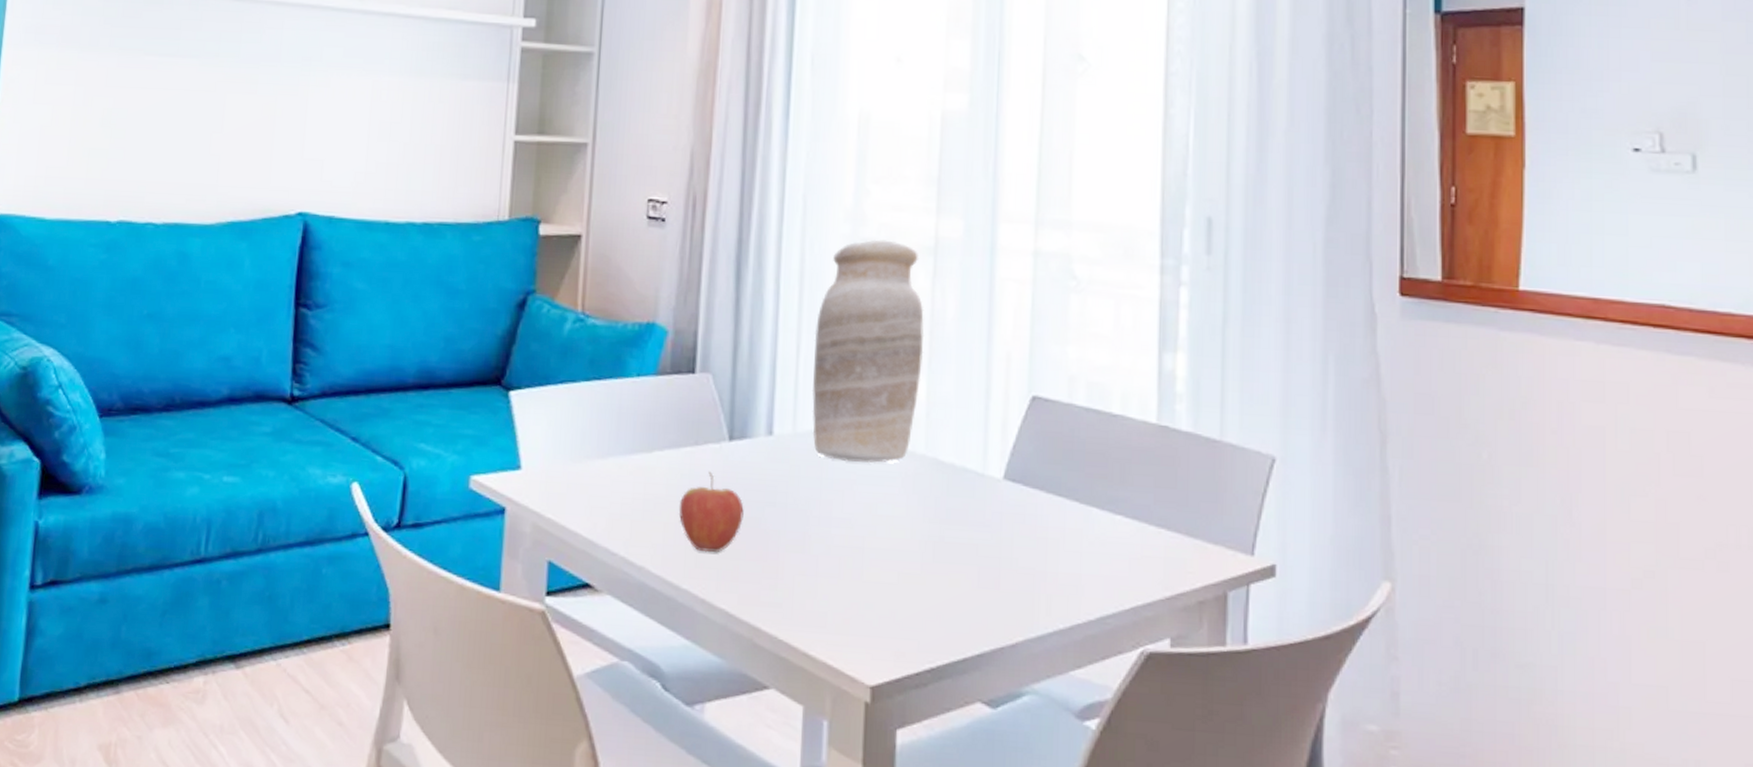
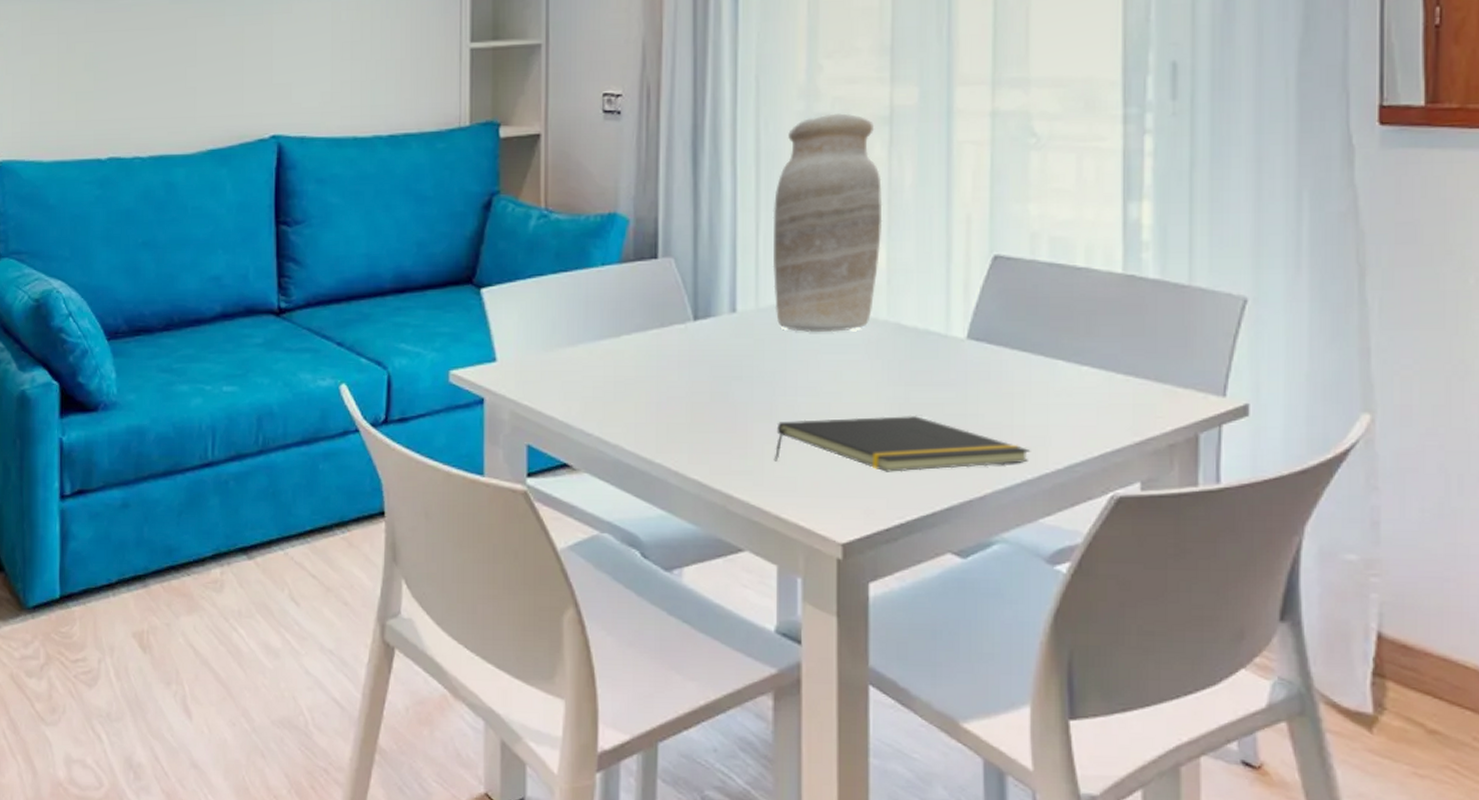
fruit: present [678,471,744,553] -> none [648,351,711,428]
notepad: none [804,552,1063,614] -> present [774,415,1031,472]

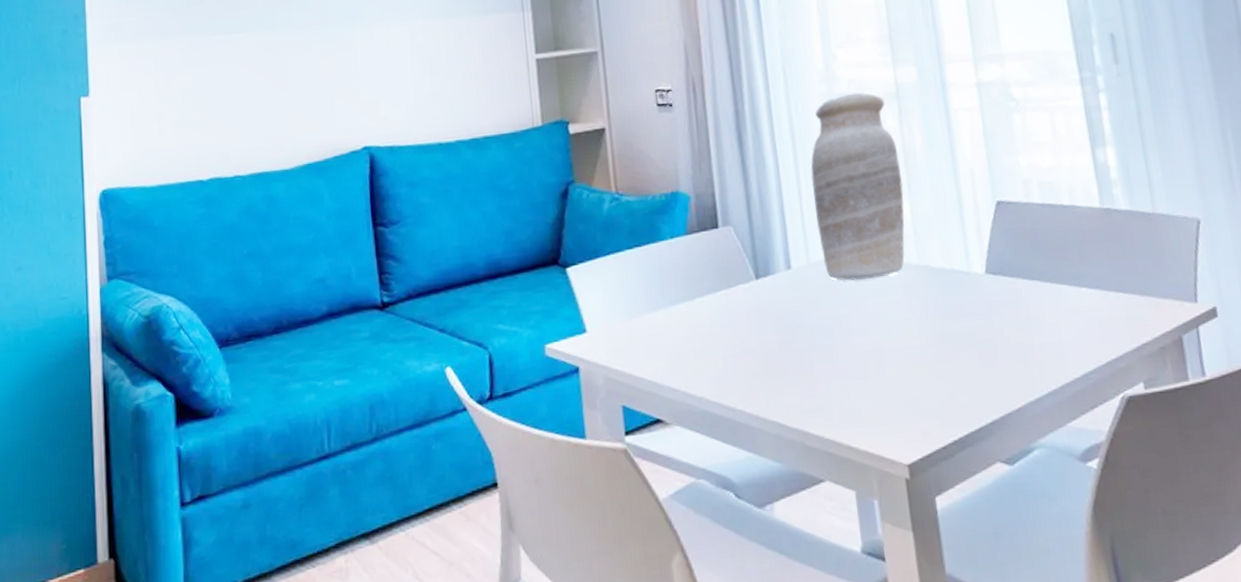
notepad: present [774,415,1031,472] -> none [838,343,1052,397]

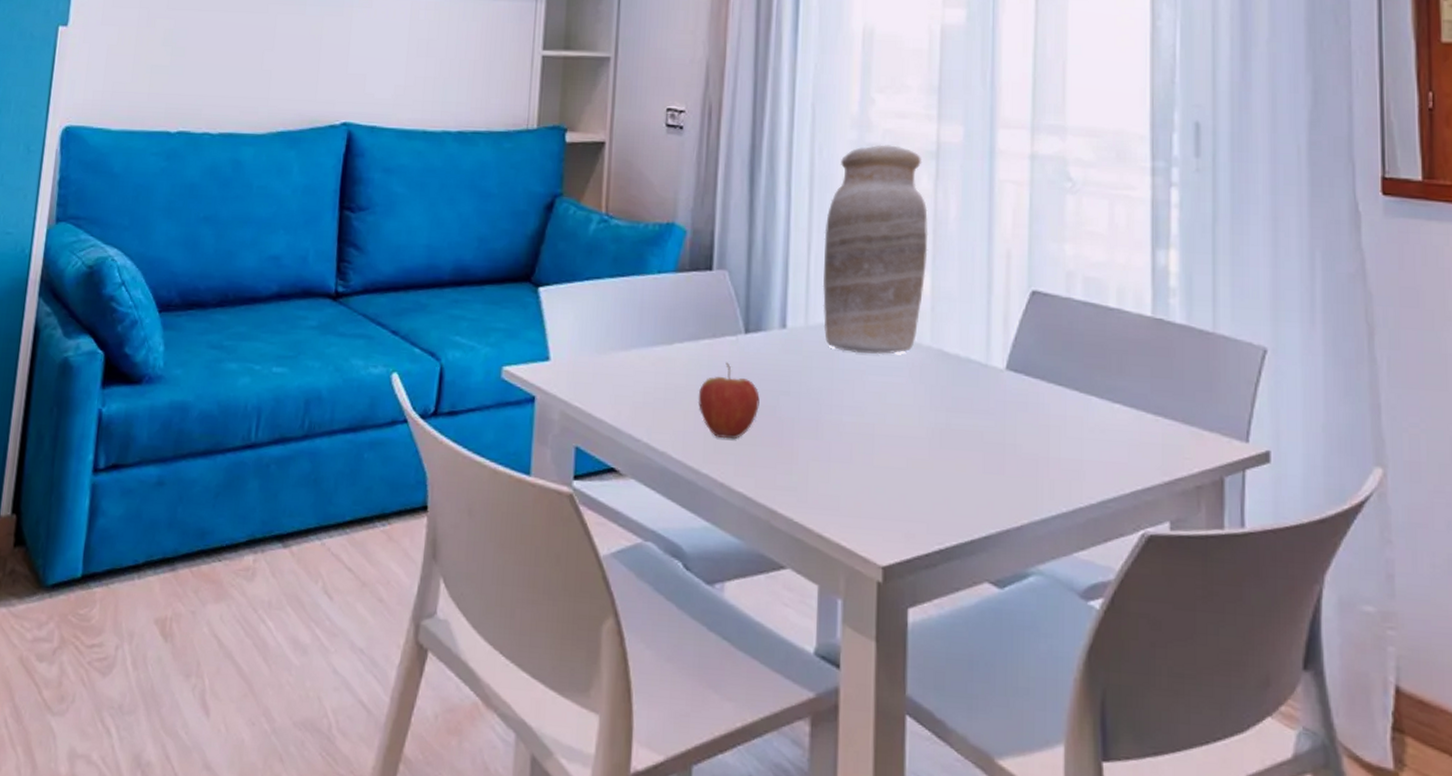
fruit: none [723,307,779,376] -> present [698,362,760,439]

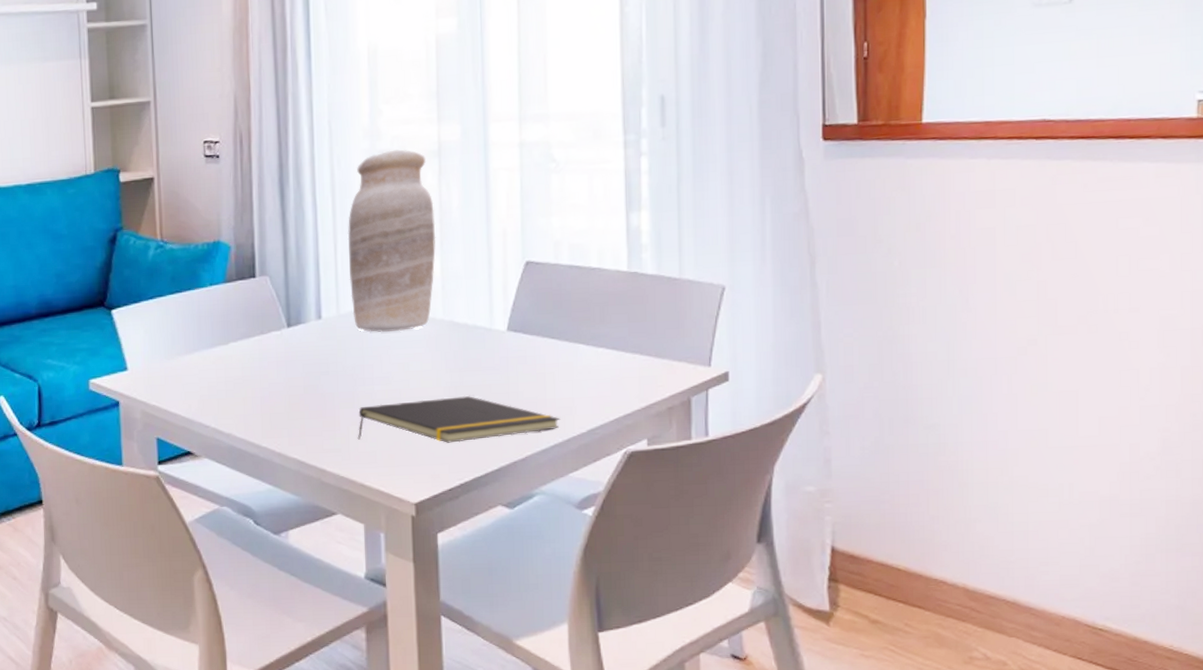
fruit: present [698,362,760,439] -> none [253,353,305,417]
notepad: none [818,439,1066,498] -> present [357,395,561,443]

